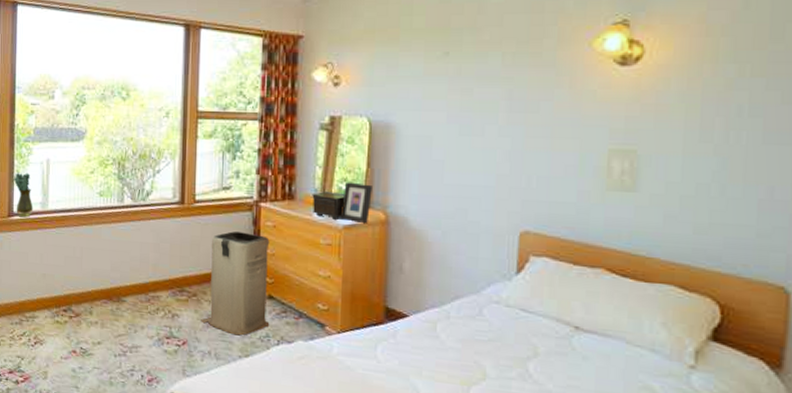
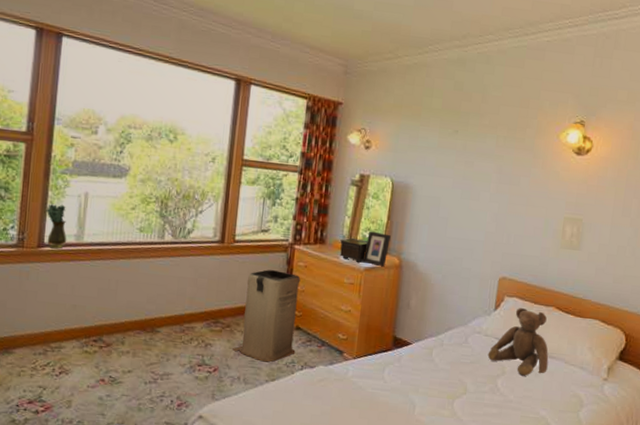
teddy bear: none [511,270,601,359] -> present [487,308,549,376]

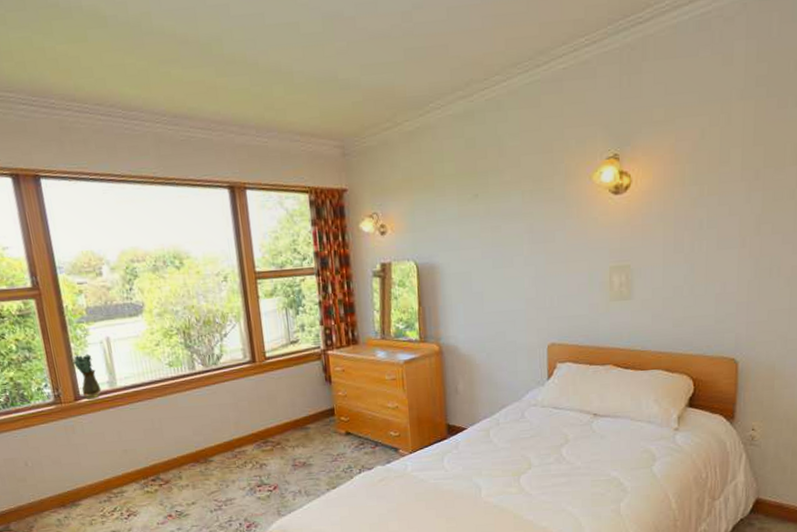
laundry basket: present [232,269,301,363] -> none [287,380,351,472]
jewelry box: present [340,238,368,263] -> none [373,332,403,356]
picture frame: present [362,231,391,266] -> none [400,321,426,356]
teddy bear: present [487,308,549,376] -> none [547,372,613,441]

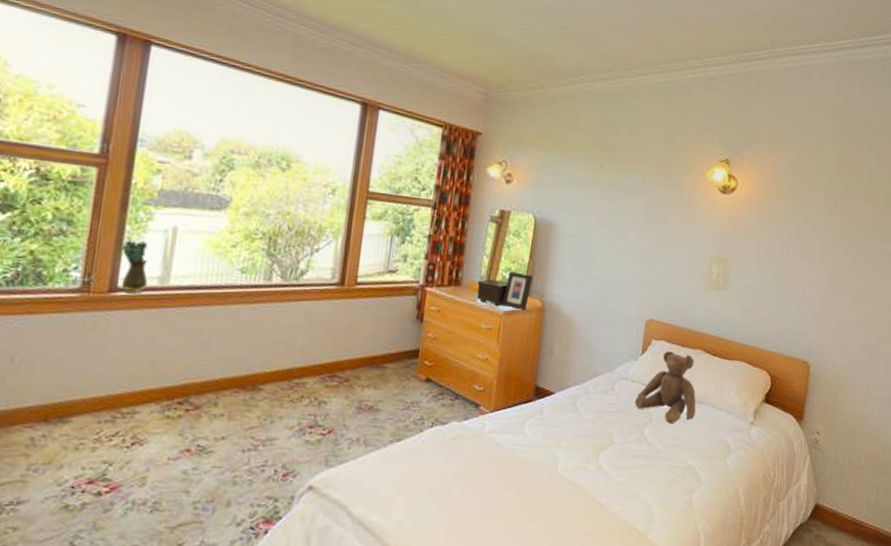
jewelry box: none [373,332,403,356] -> present [477,279,508,306]
picture frame: none [400,321,426,356] -> present [502,271,533,309]
teddy bear: none [547,372,613,441] -> present [634,351,696,423]

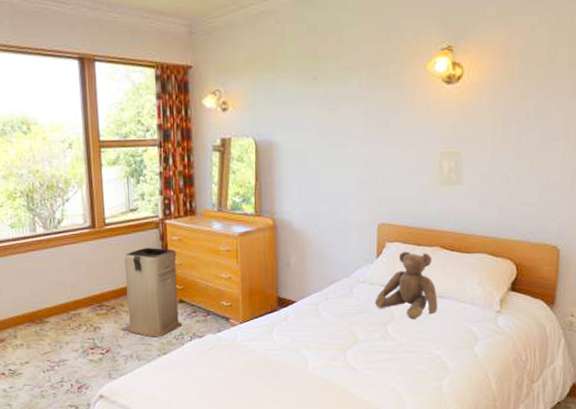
laundry basket: none [351,315,433,420] -> present [121,248,183,338]
jewelry box: present [477,279,508,306] -> none [210,205,239,229]
picture frame: present [502,271,533,309] -> none [236,195,261,229]

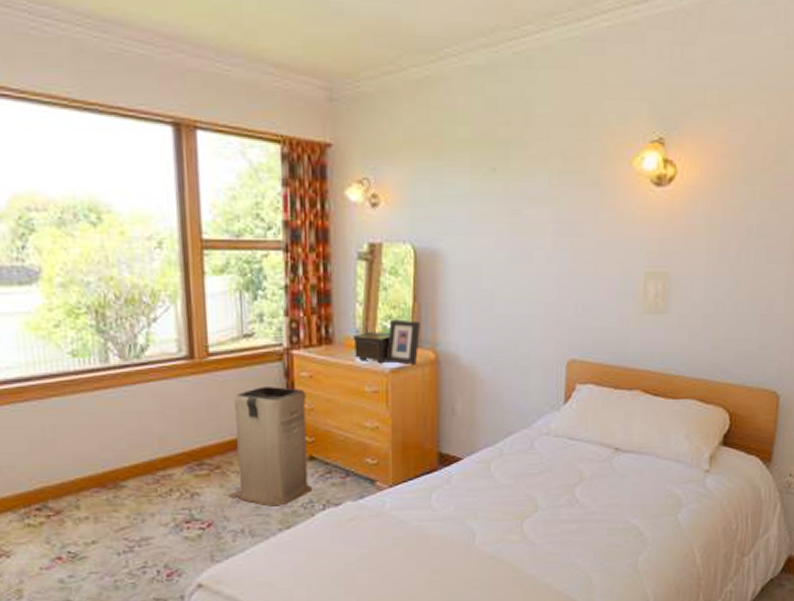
jewelry box: none [210,205,239,229] -> present [353,332,391,363]
picture frame: none [236,195,261,229] -> present [386,319,420,364]
teddy bear: present [374,252,438,319] -> none [560,396,637,480]

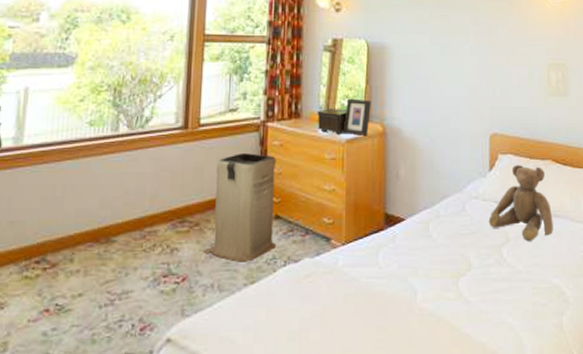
teddy bear: none [560,396,637,480] -> present [488,165,553,241]

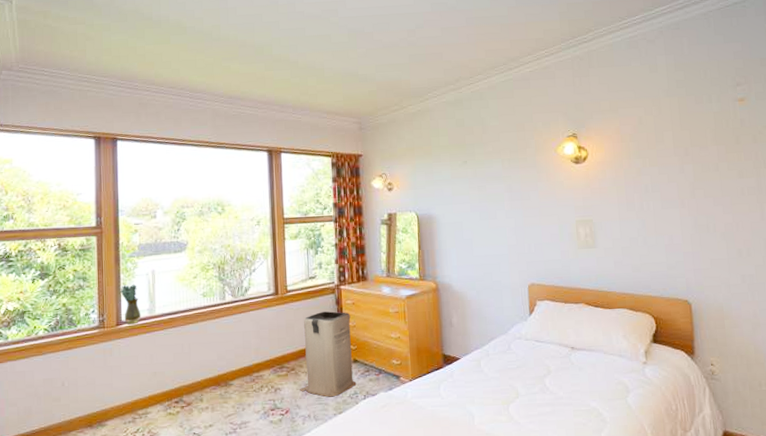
jewelry box: present [317,109,347,134] -> none [380,271,405,292]
picture frame: present [343,98,371,135] -> none [403,262,425,292]
teddy bear: present [488,165,553,241] -> none [531,309,589,372]

